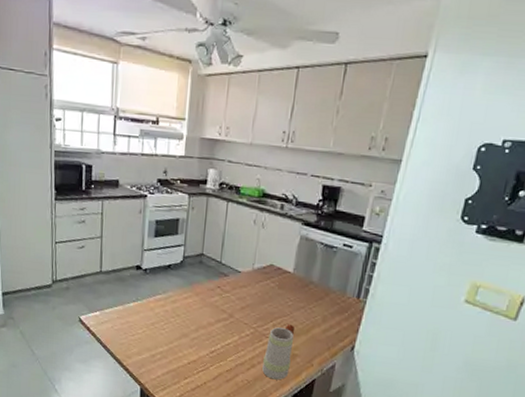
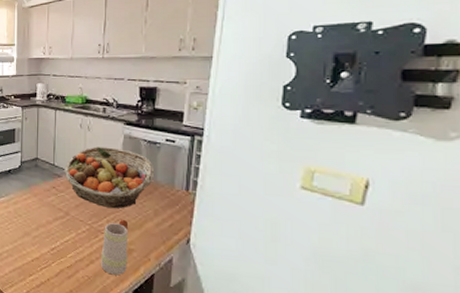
fruit basket: none [231,246,329,313] -> present [64,146,155,209]

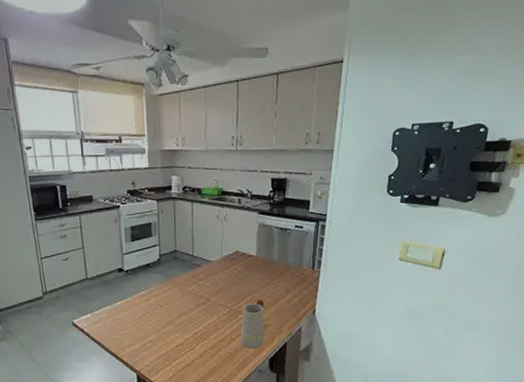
fruit basket: present [64,146,155,209] -> none [203,235,286,291]

